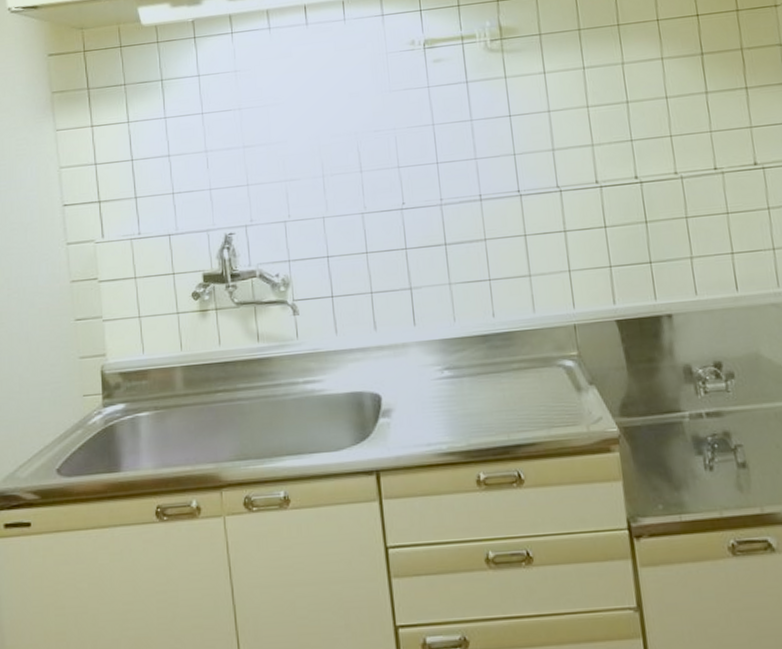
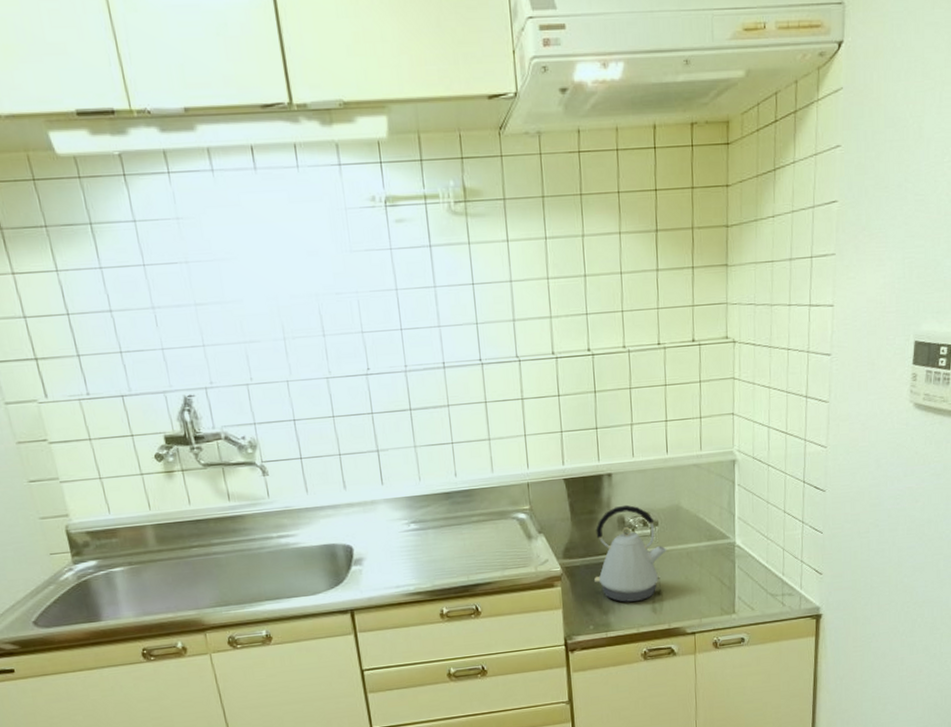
kettle: none [657,351,749,476] -> present [594,504,667,602]

